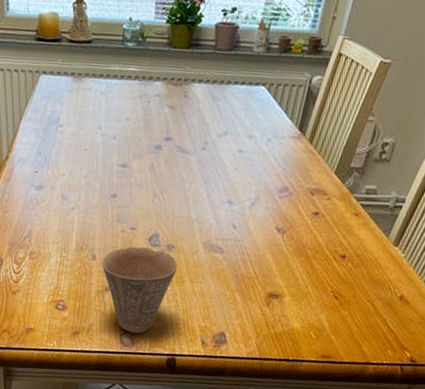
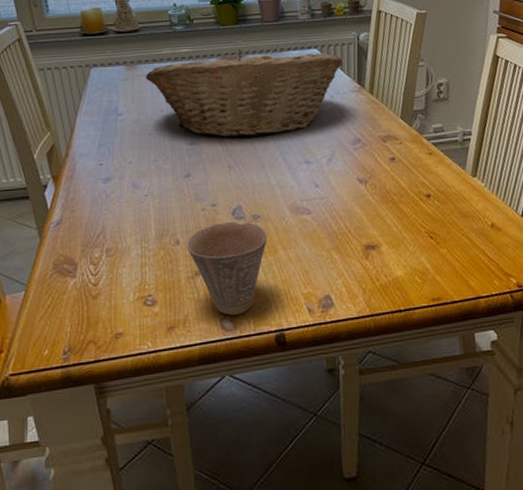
fruit basket: none [89,76,289,170] -> present [145,49,343,138]

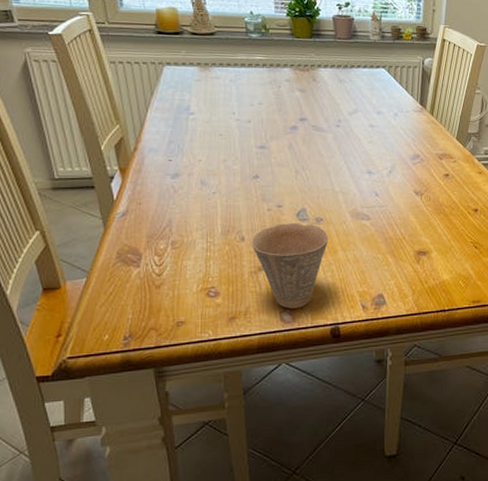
fruit basket: present [145,49,343,138] -> none [218,62,407,145]

